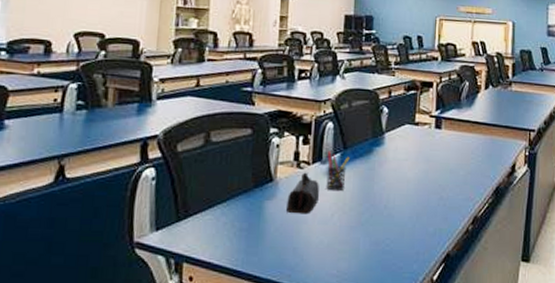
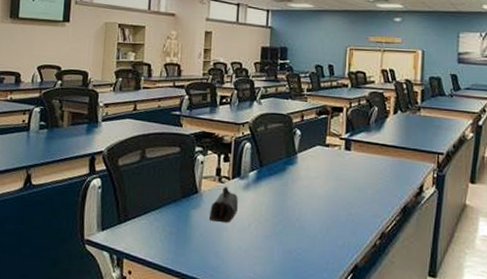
pen holder: present [326,151,350,190] -> none [244,168,266,203]

